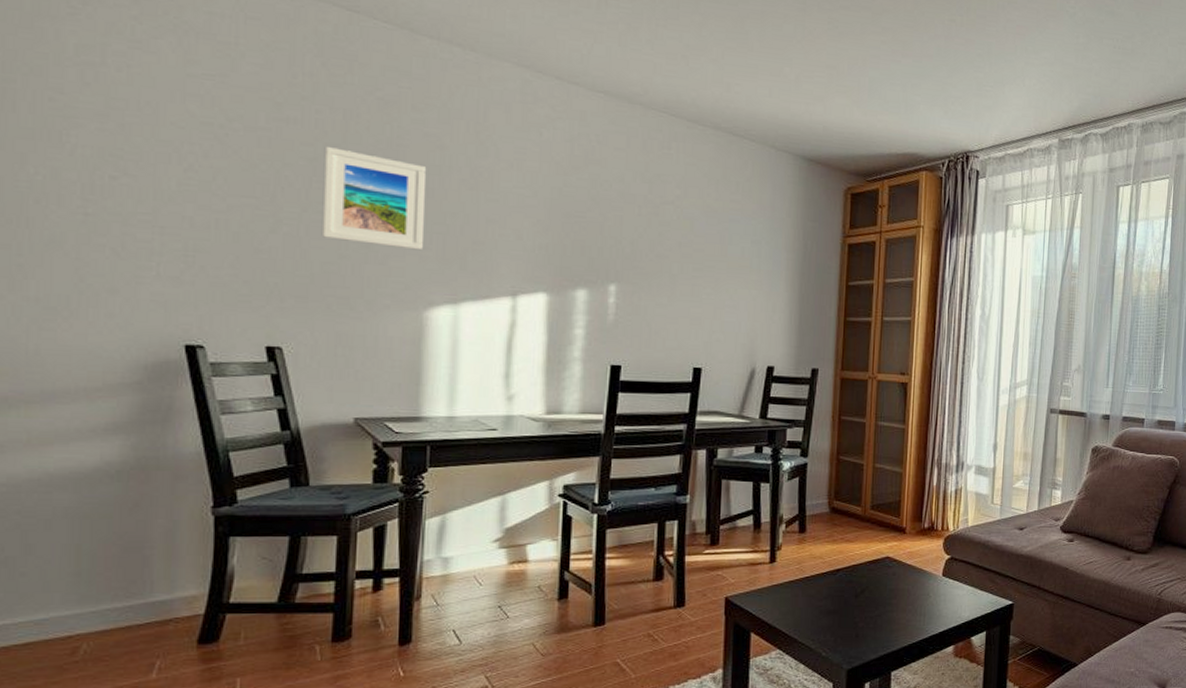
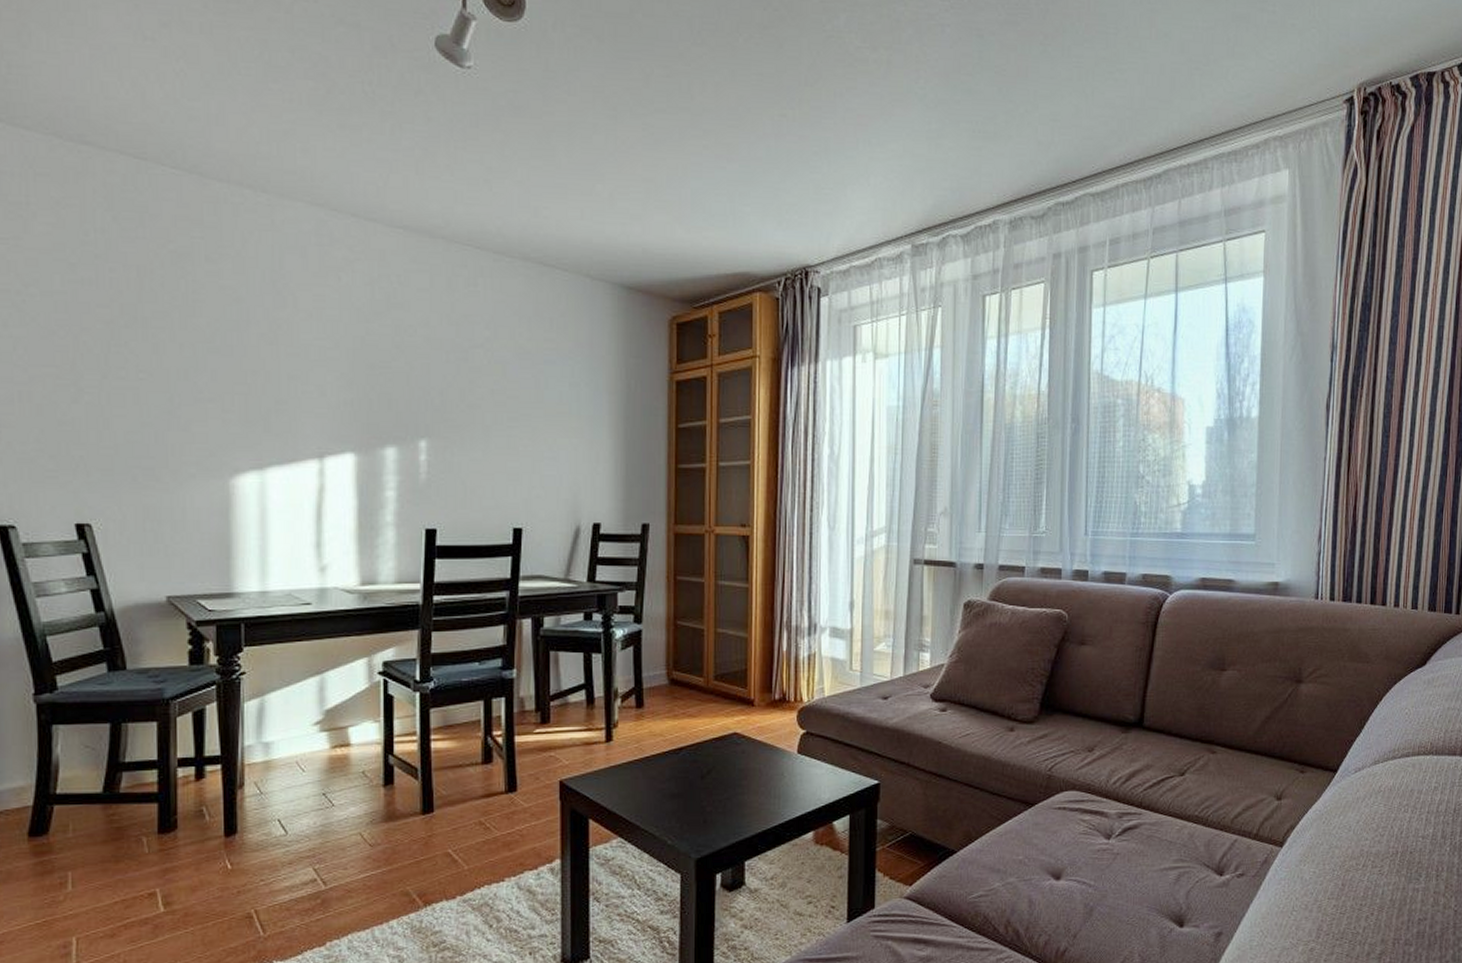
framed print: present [321,147,425,251] -> none [120,308,225,414]

